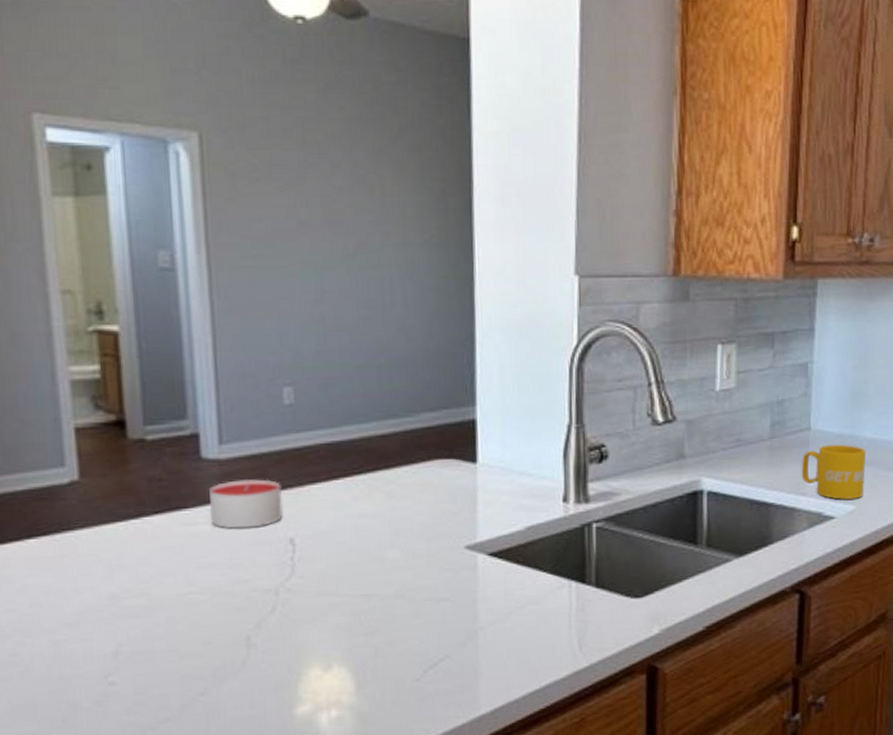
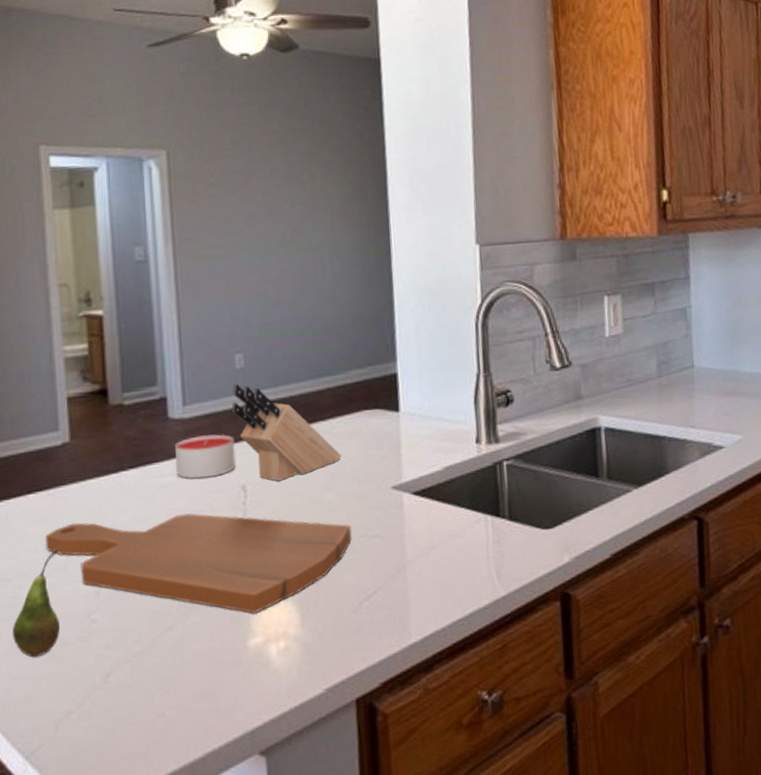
fruit: none [12,603,71,722] -> present [12,549,60,658]
cutting board: none [50,568,417,680] -> present [45,513,352,614]
knife block: none [278,421,408,535] -> present [231,383,341,481]
mug: present [801,444,867,501] -> none [688,379,749,431]

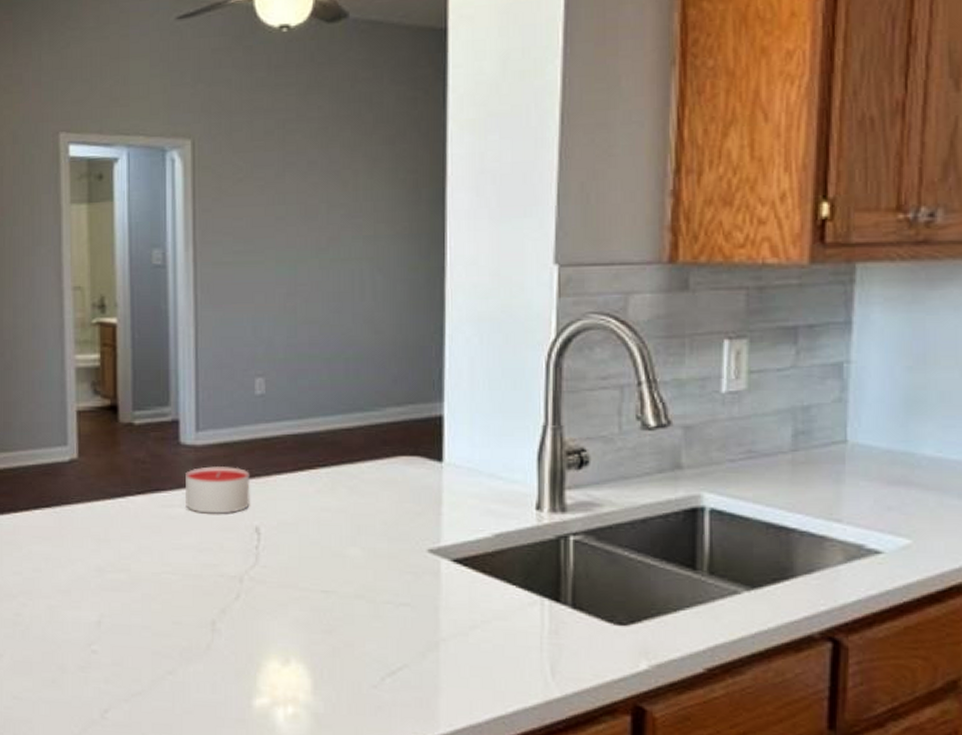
fruit: present [12,549,60,658] -> none [14,571,61,680]
cutting board: present [45,513,352,614] -> none [49,545,377,672]
knife block: present [231,383,341,481] -> none [248,411,370,527]

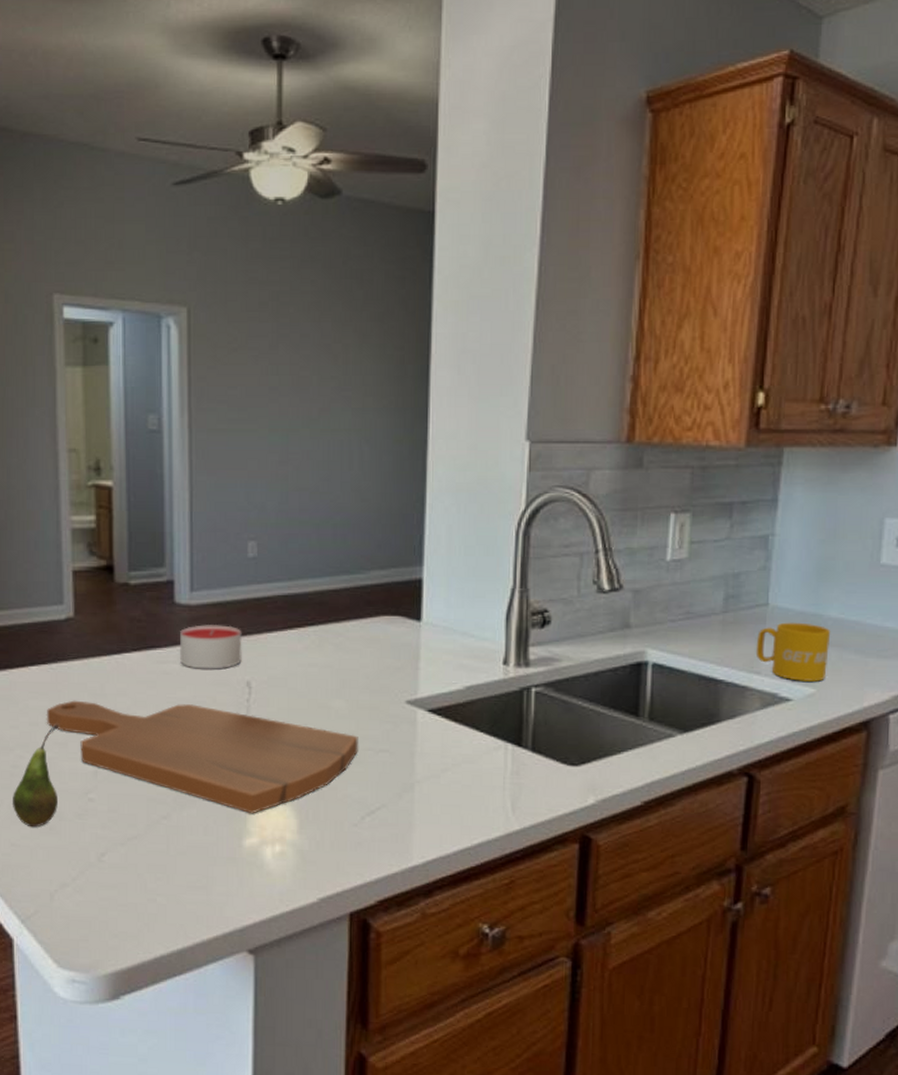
fruit: none [14,571,61,680] -> present [12,725,58,828]
cutting board: none [49,545,377,672] -> present [46,700,358,814]
mug: none [834,462,927,532] -> present [755,622,831,683]

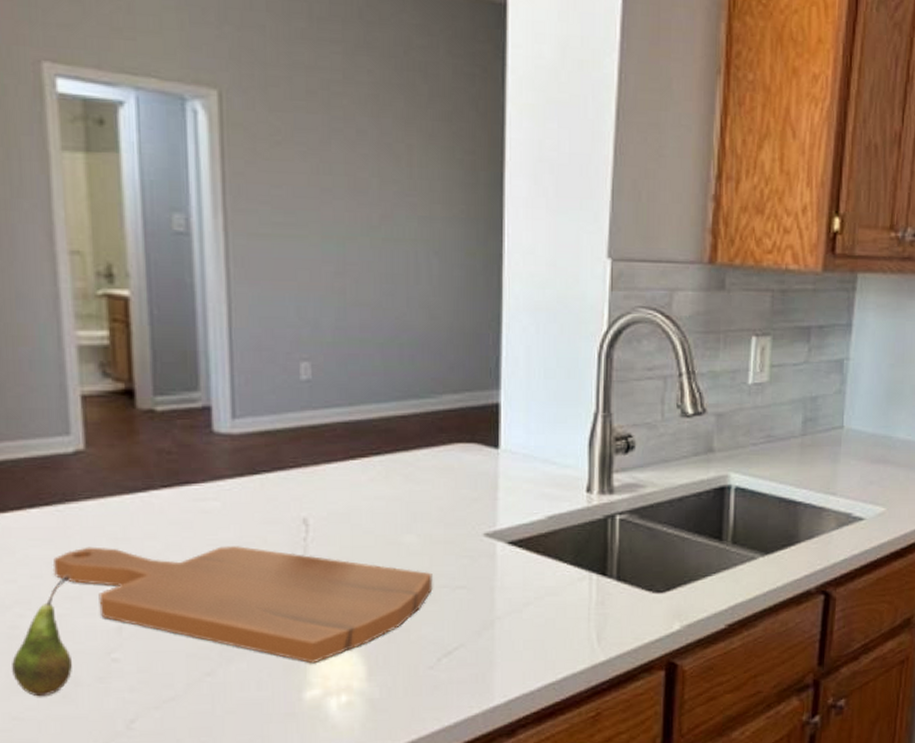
candle: present [180,625,242,669] -> none [221,456,296,506]
mug: present [755,622,831,683] -> none [831,444,899,502]

